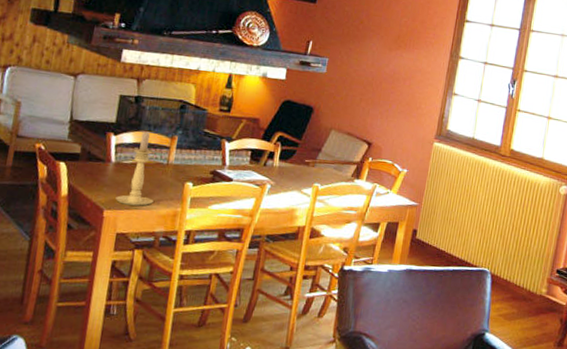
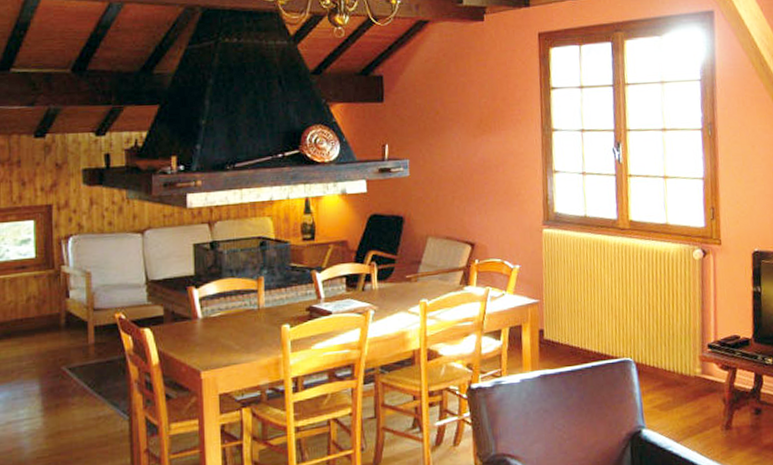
candle holder: present [115,131,154,206] -> none [210,278,252,362]

